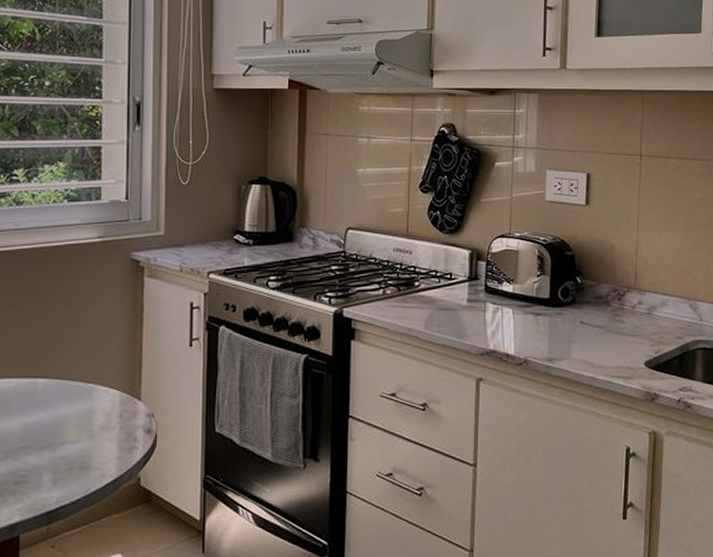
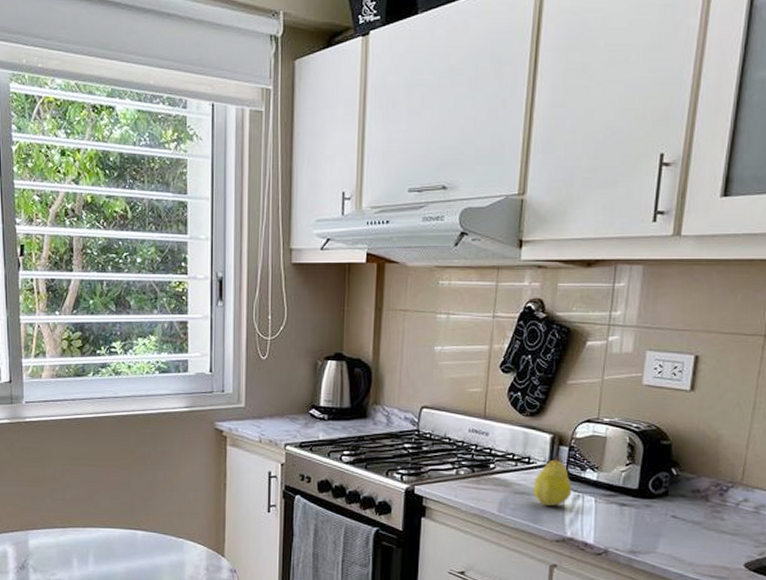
fruit: none [456,270,492,320] -> present [533,455,572,506]

